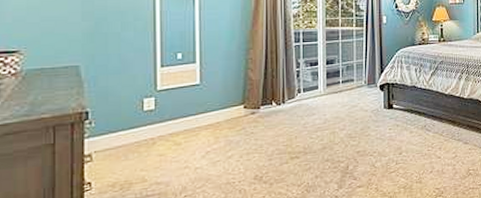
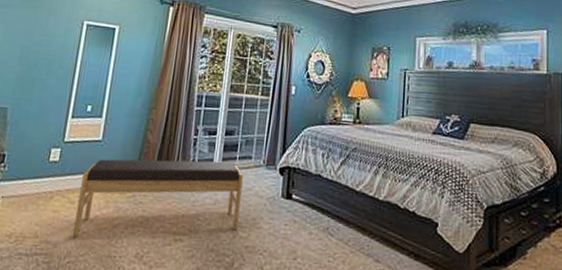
bench: none [185,86,348,174] -> present [73,159,244,237]

